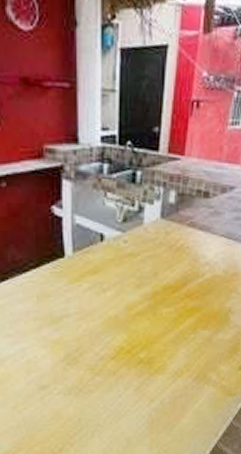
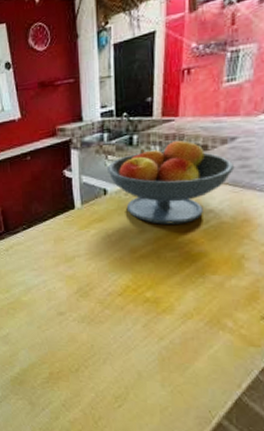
fruit bowl: none [106,183,231,278] -> present [108,139,235,224]

